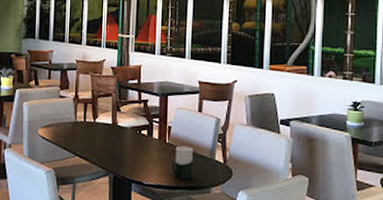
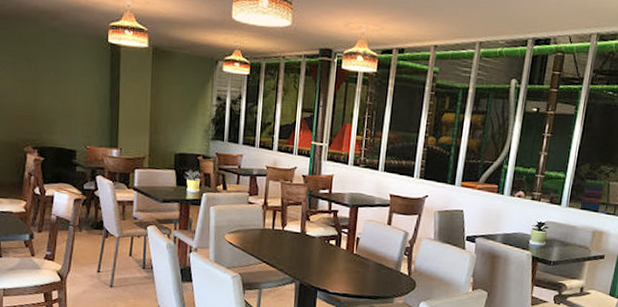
cup: present [171,146,194,180] -> none [357,257,380,289]

